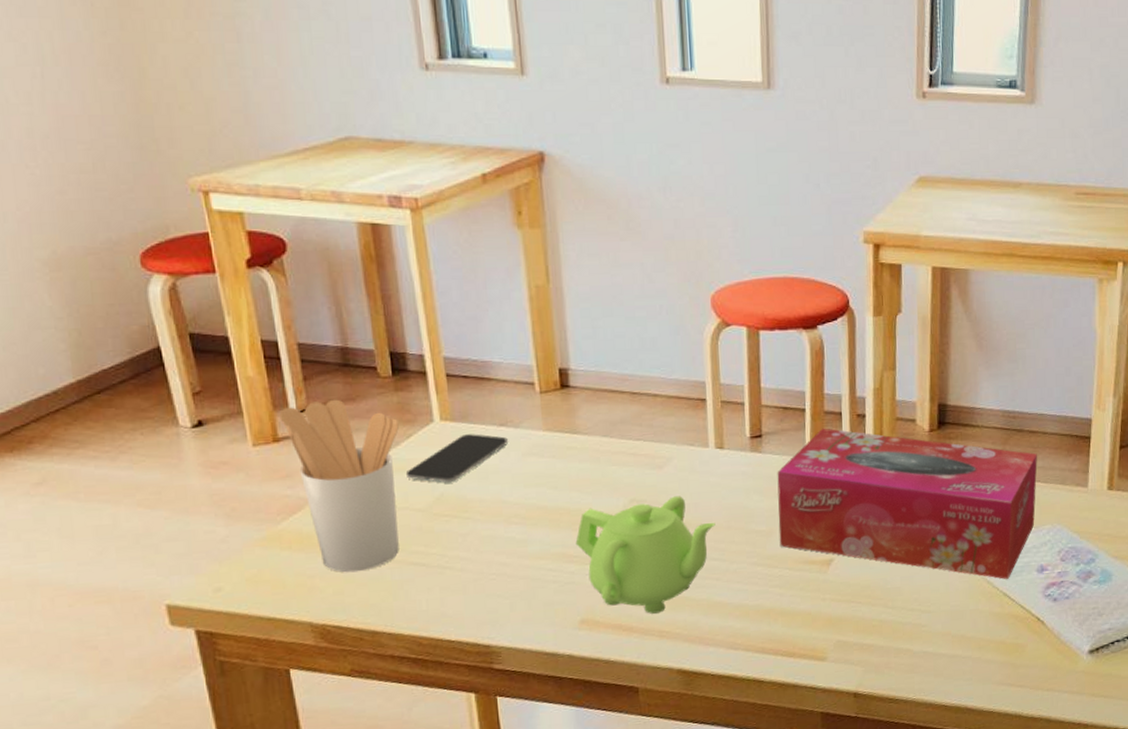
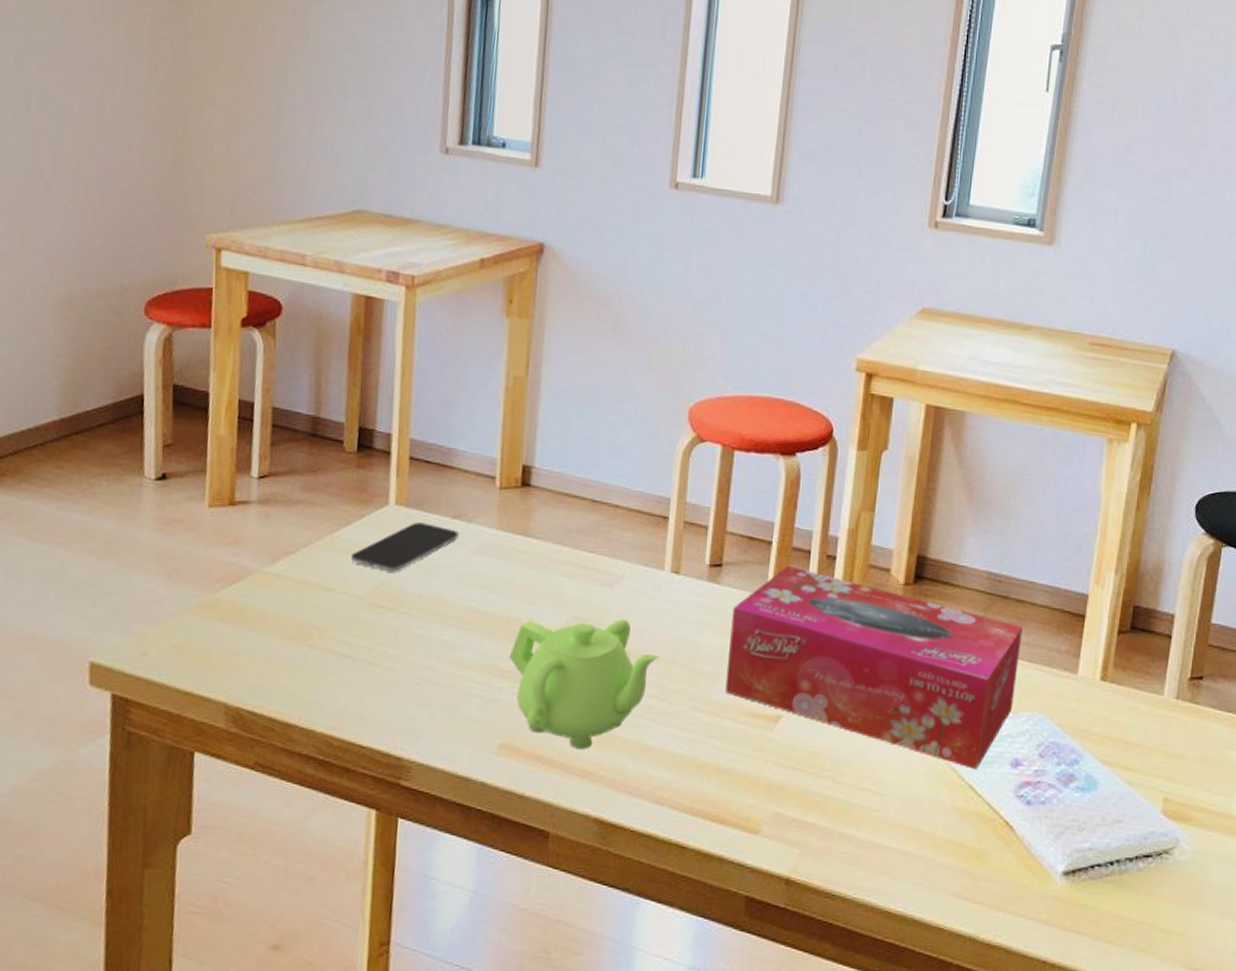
utensil holder: present [279,399,399,573] -> none [240,468,354,655]

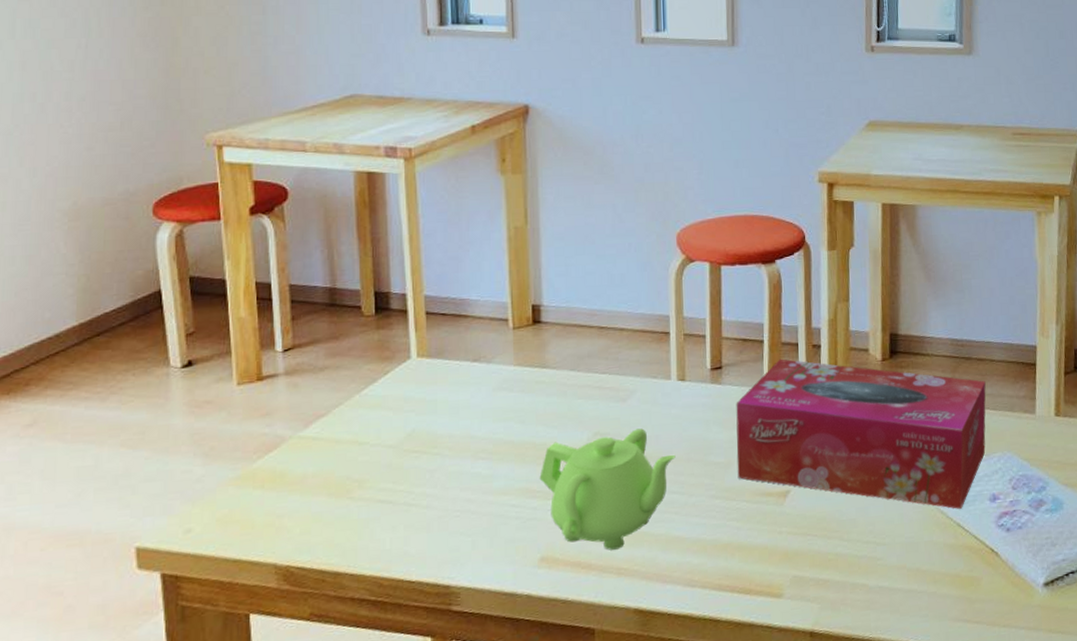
smartphone: present [350,522,459,572] -> none [380,369,480,419]

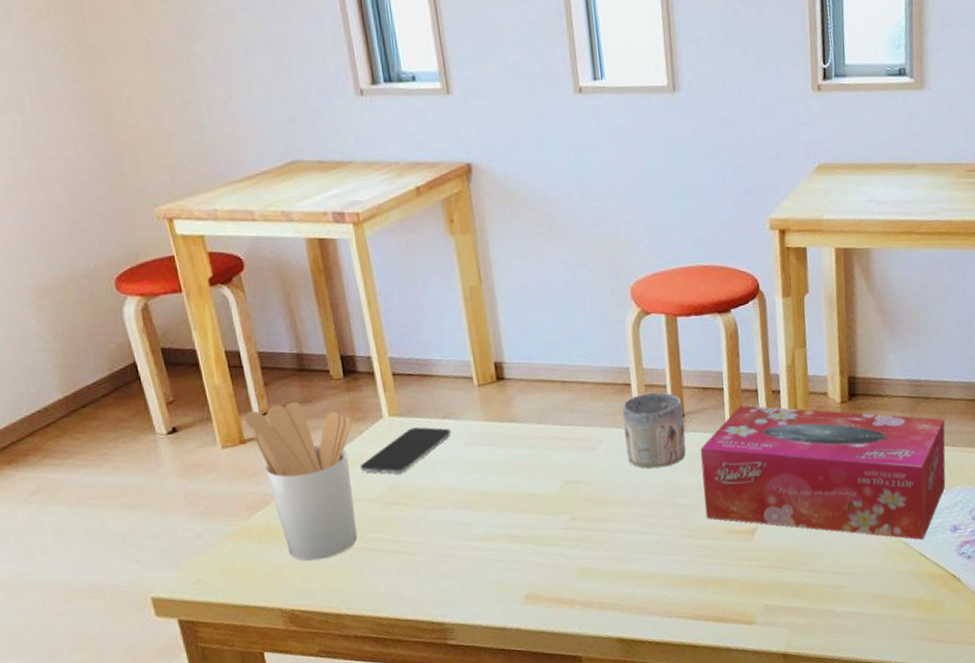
utensil holder: none [265,338,377,512] -> present [244,401,358,561]
smartphone: none [380,369,480,419] -> present [359,427,451,474]
teapot: present [539,428,676,550] -> none [517,475,645,587]
mug: none [659,342,722,423] -> present [622,392,686,469]

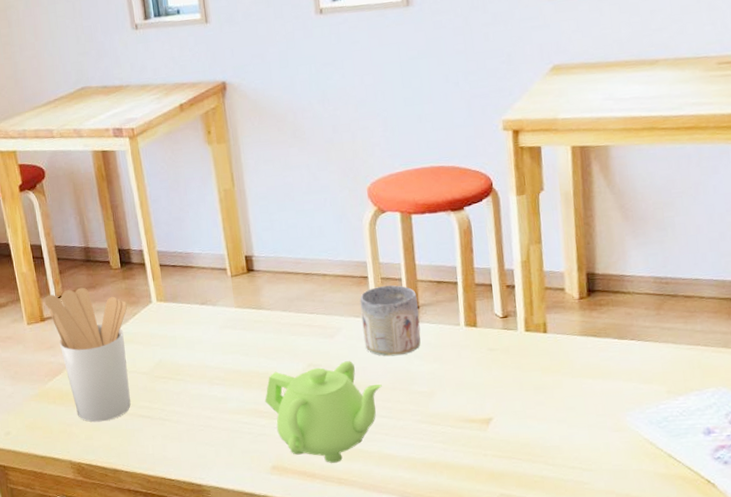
smartphone: present [359,427,451,474] -> none [133,311,208,352]
teapot: none [517,475,645,587] -> present [265,361,382,463]
tissue box: present [700,405,946,540] -> none [434,298,697,441]

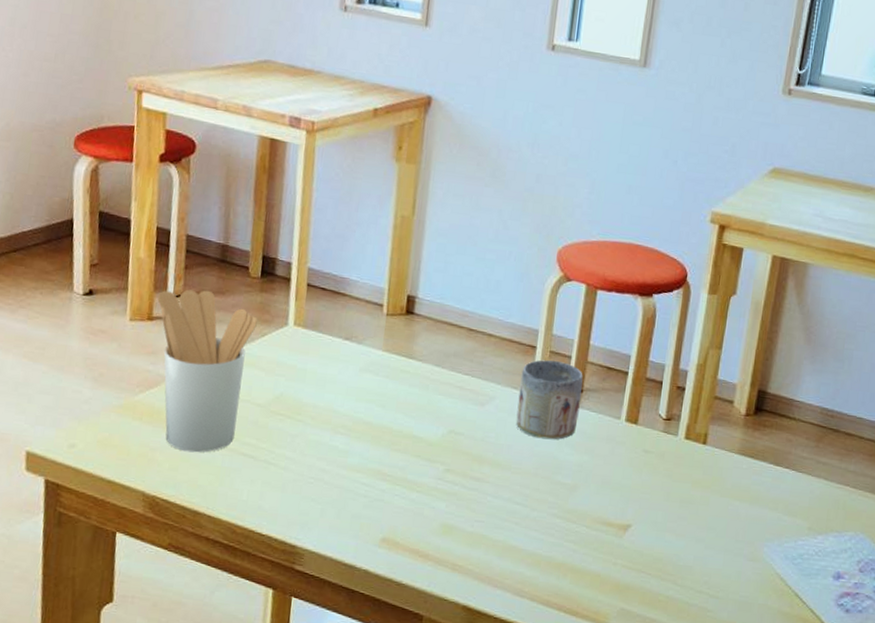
teapot: present [265,361,382,463] -> none [391,431,524,546]

